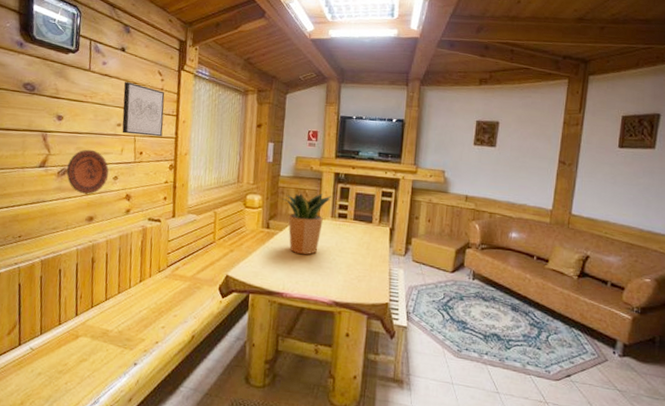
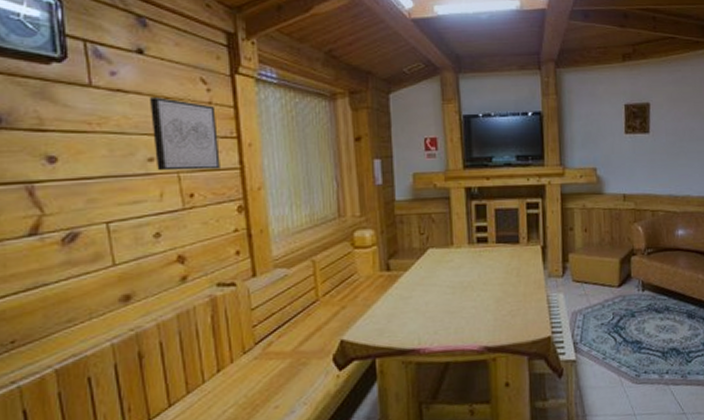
decorative plate: present [66,149,109,194] -> none [75,199,144,265]
potted plant: present [282,192,332,255] -> none [402,215,466,297]

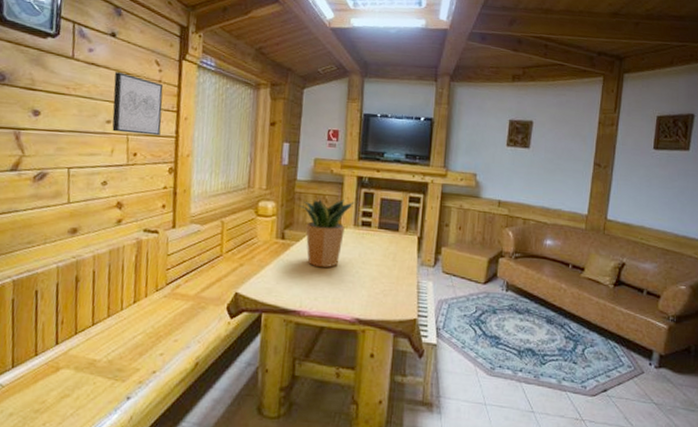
potted plant: none [402,215,466,297] -> present [299,198,355,268]

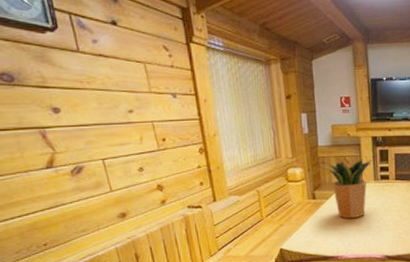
wall art: present [112,72,164,136] -> none [124,61,184,120]

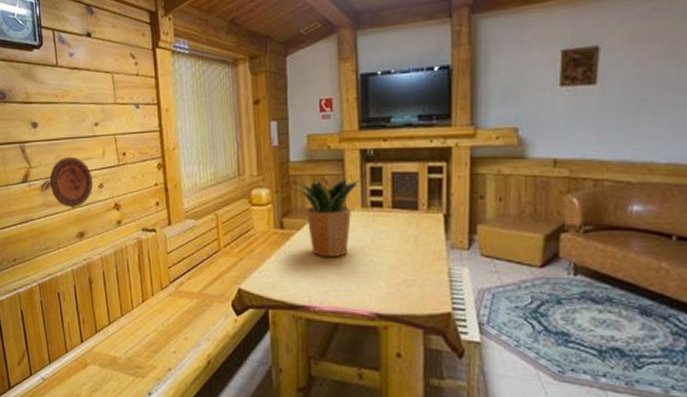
decorative plate: none [80,142,132,191] -> present [49,156,92,207]

